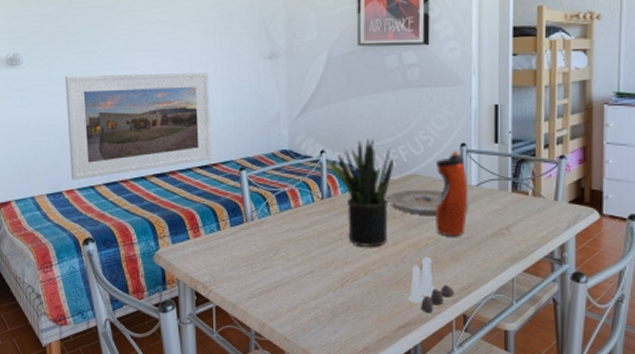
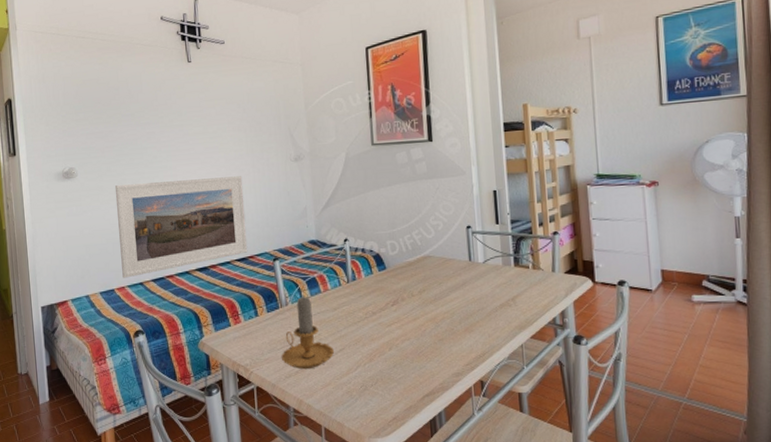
candle: none [243,209,304,291] -> present [281,295,335,370]
potted plant: present [326,139,393,247] -> none [350,226,409,324]
plate: present [386,189,443,215] -> none [405,268,454,292]
salt and pepper shaker set: present [408,256,455,314] -> none [430,329,472,382]
water bottle: present [435,150,469,237] -> none [445,232,477,310]

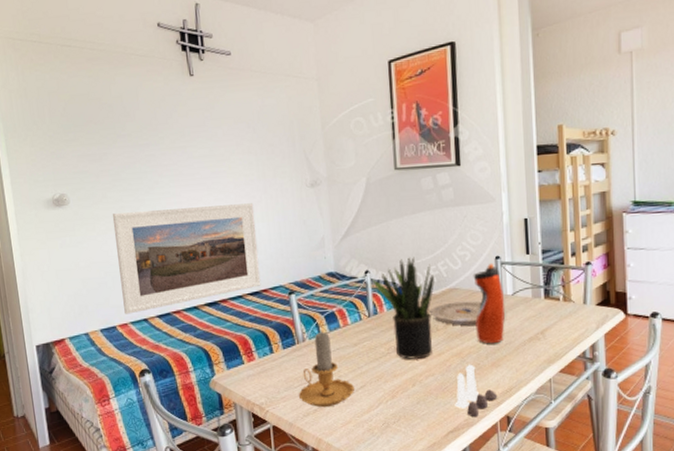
potted plant: none [350,226,409,324] -> present [371,257,434,359]
plate: none [405,268,454,292] -> present [429,301,481,325]
salt and pepper shaker set: none [430,329,472,382] -> present [455,364,498,418]
water bottle: none [445,232,477,310] -> present [473,263,506,344]

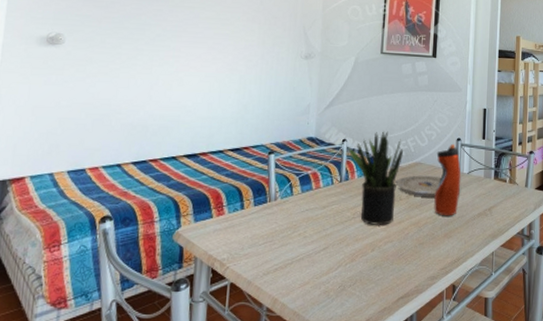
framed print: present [112,203,261,314] -> none [98,59,249,158]
candle: present [298,330,355,408] -> none [261,190,318,267]
salt and pepper shaker set: present [455,364,498,418] -> none [408,233,447,285]

